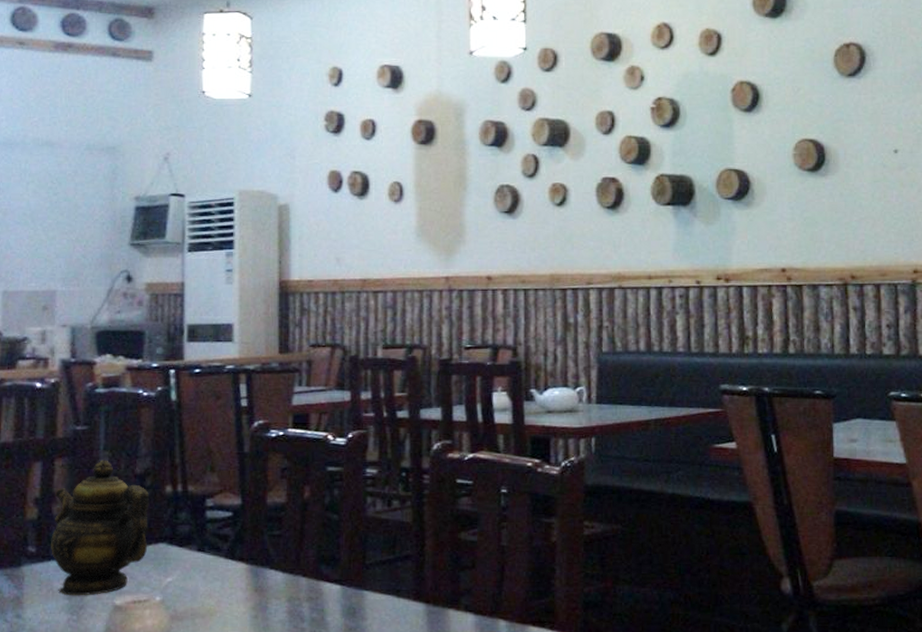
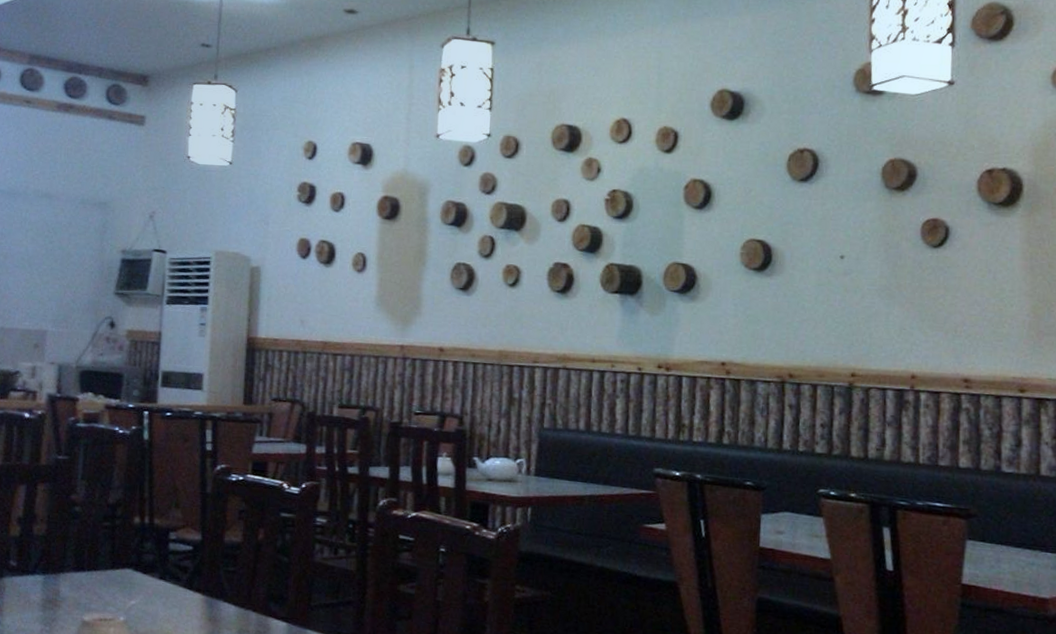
teapot: present [51,460,150,596] -> none [30,488,120,610]

